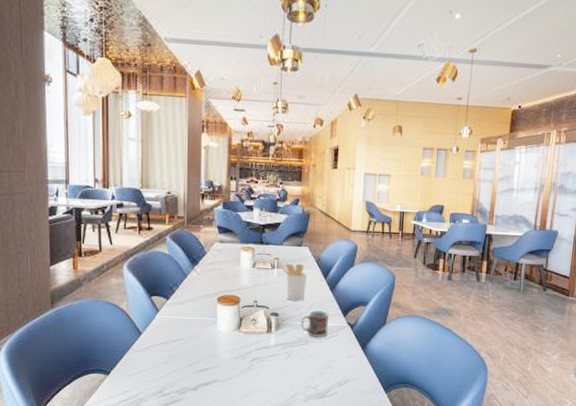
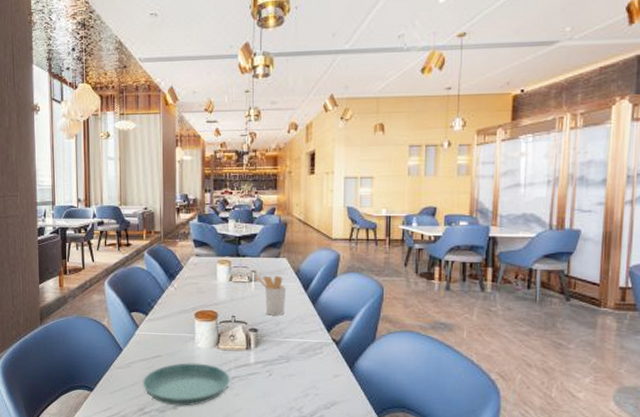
saucer: none [163,346,251,387] -> present [143,363,231,407]
cup: present [301,311,330,337] -> none [282,326,312,355]

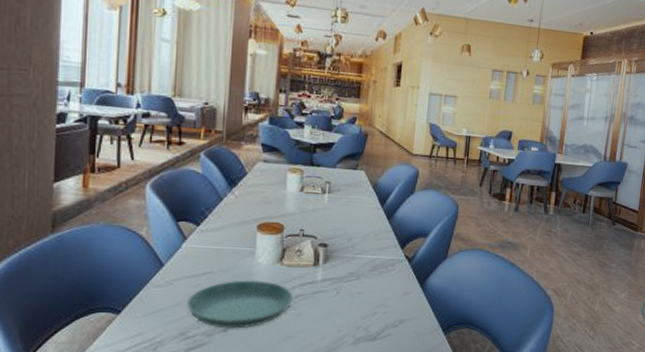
utensil holder: present [255,275,287,316] -> none [329,187,363,231]

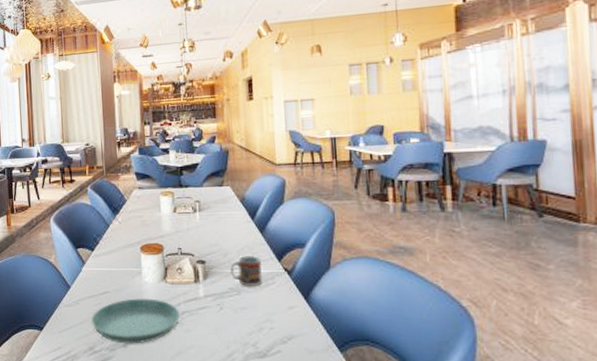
cup: none [353,242,385,272] -> present [230,256,262,286]

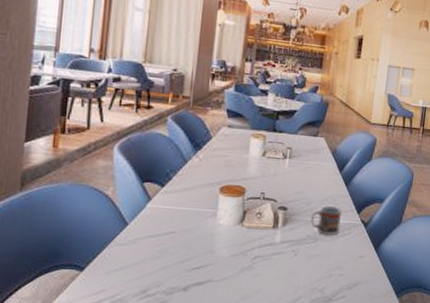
saucer: present [92,298,181,344] -> none [149,240,253,288]

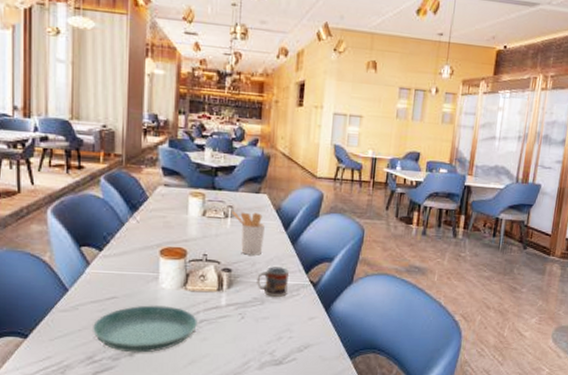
saucer: none [149,240,253,288] -> present [93,305,199,353]
utensil holder: none [290,152,322,195] -> present [232,211,266,255]

